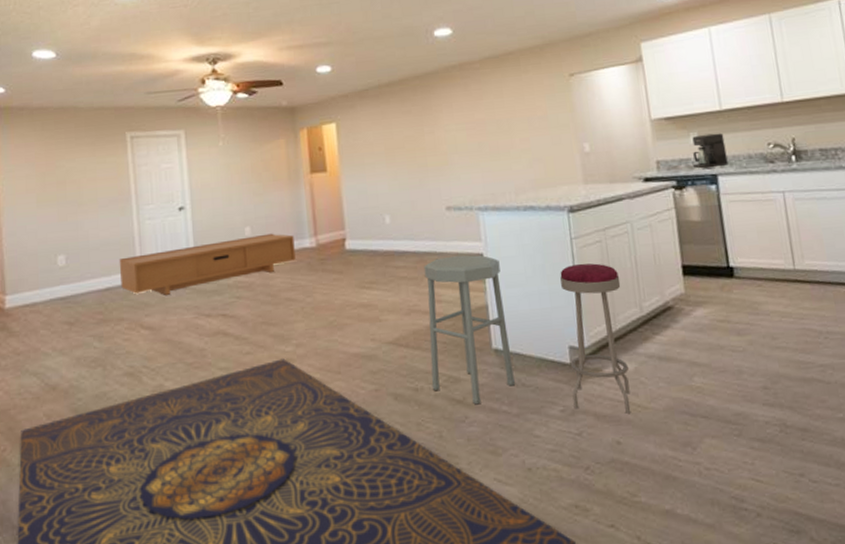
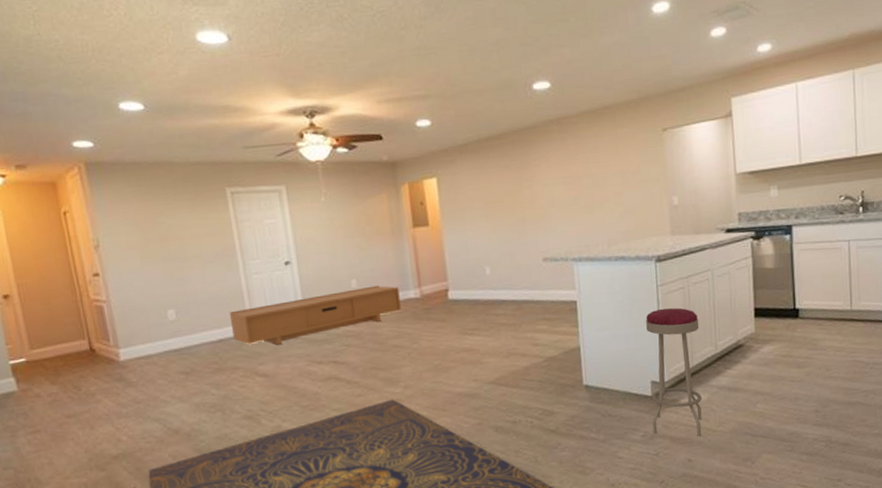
bar stool: present [424,254,515,405] -> none [522,302,602,434]
coffee maker: present [692,133,728,169] -> none [770,186,803,220]

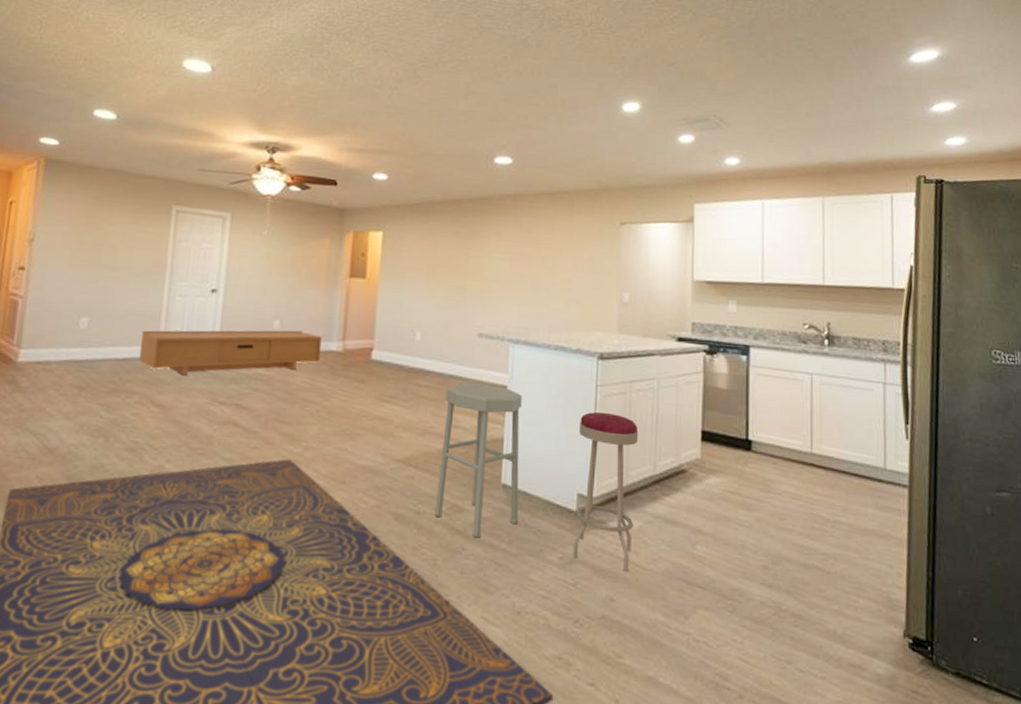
bar stool: none [522,302,602,434] -> present [434,383,522,538]

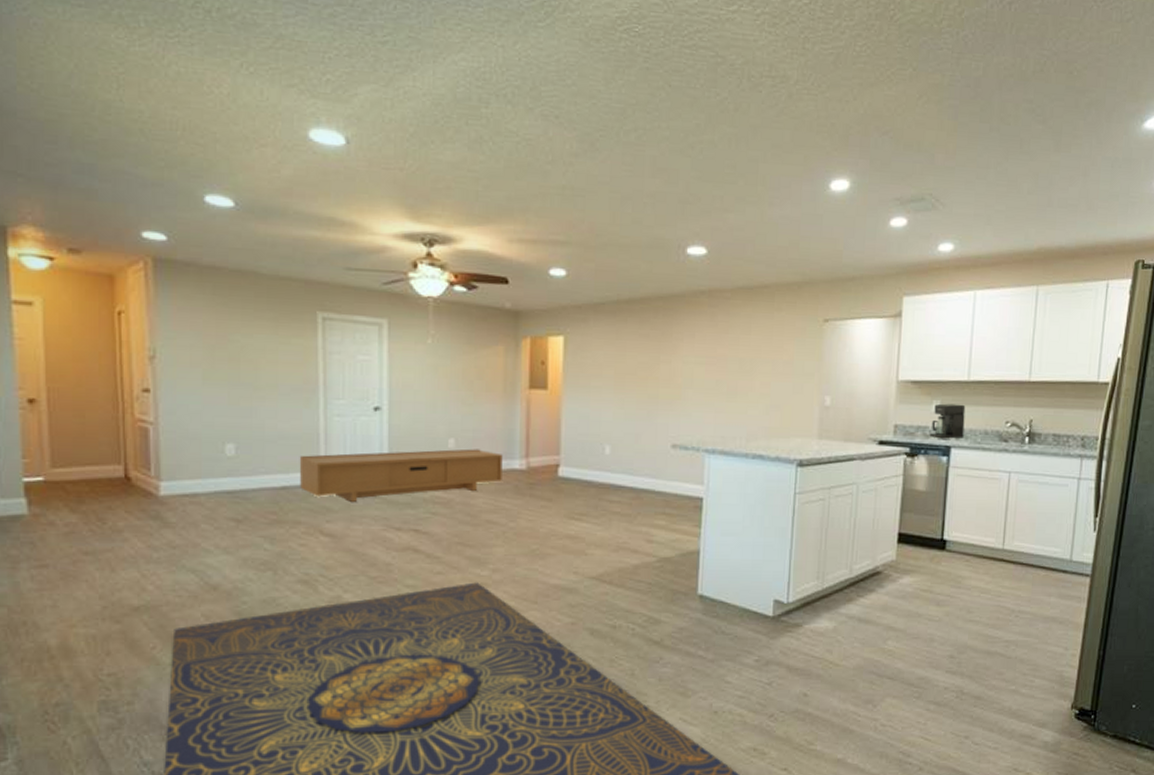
bar stool: present [434,383,522,538] -> none [630,496,719,647]
bar stool: present [573,411,639,571] -> none [769,519,836,668]
coffee maker: none [727,303,762,339] -> present [929,403,966,440]

